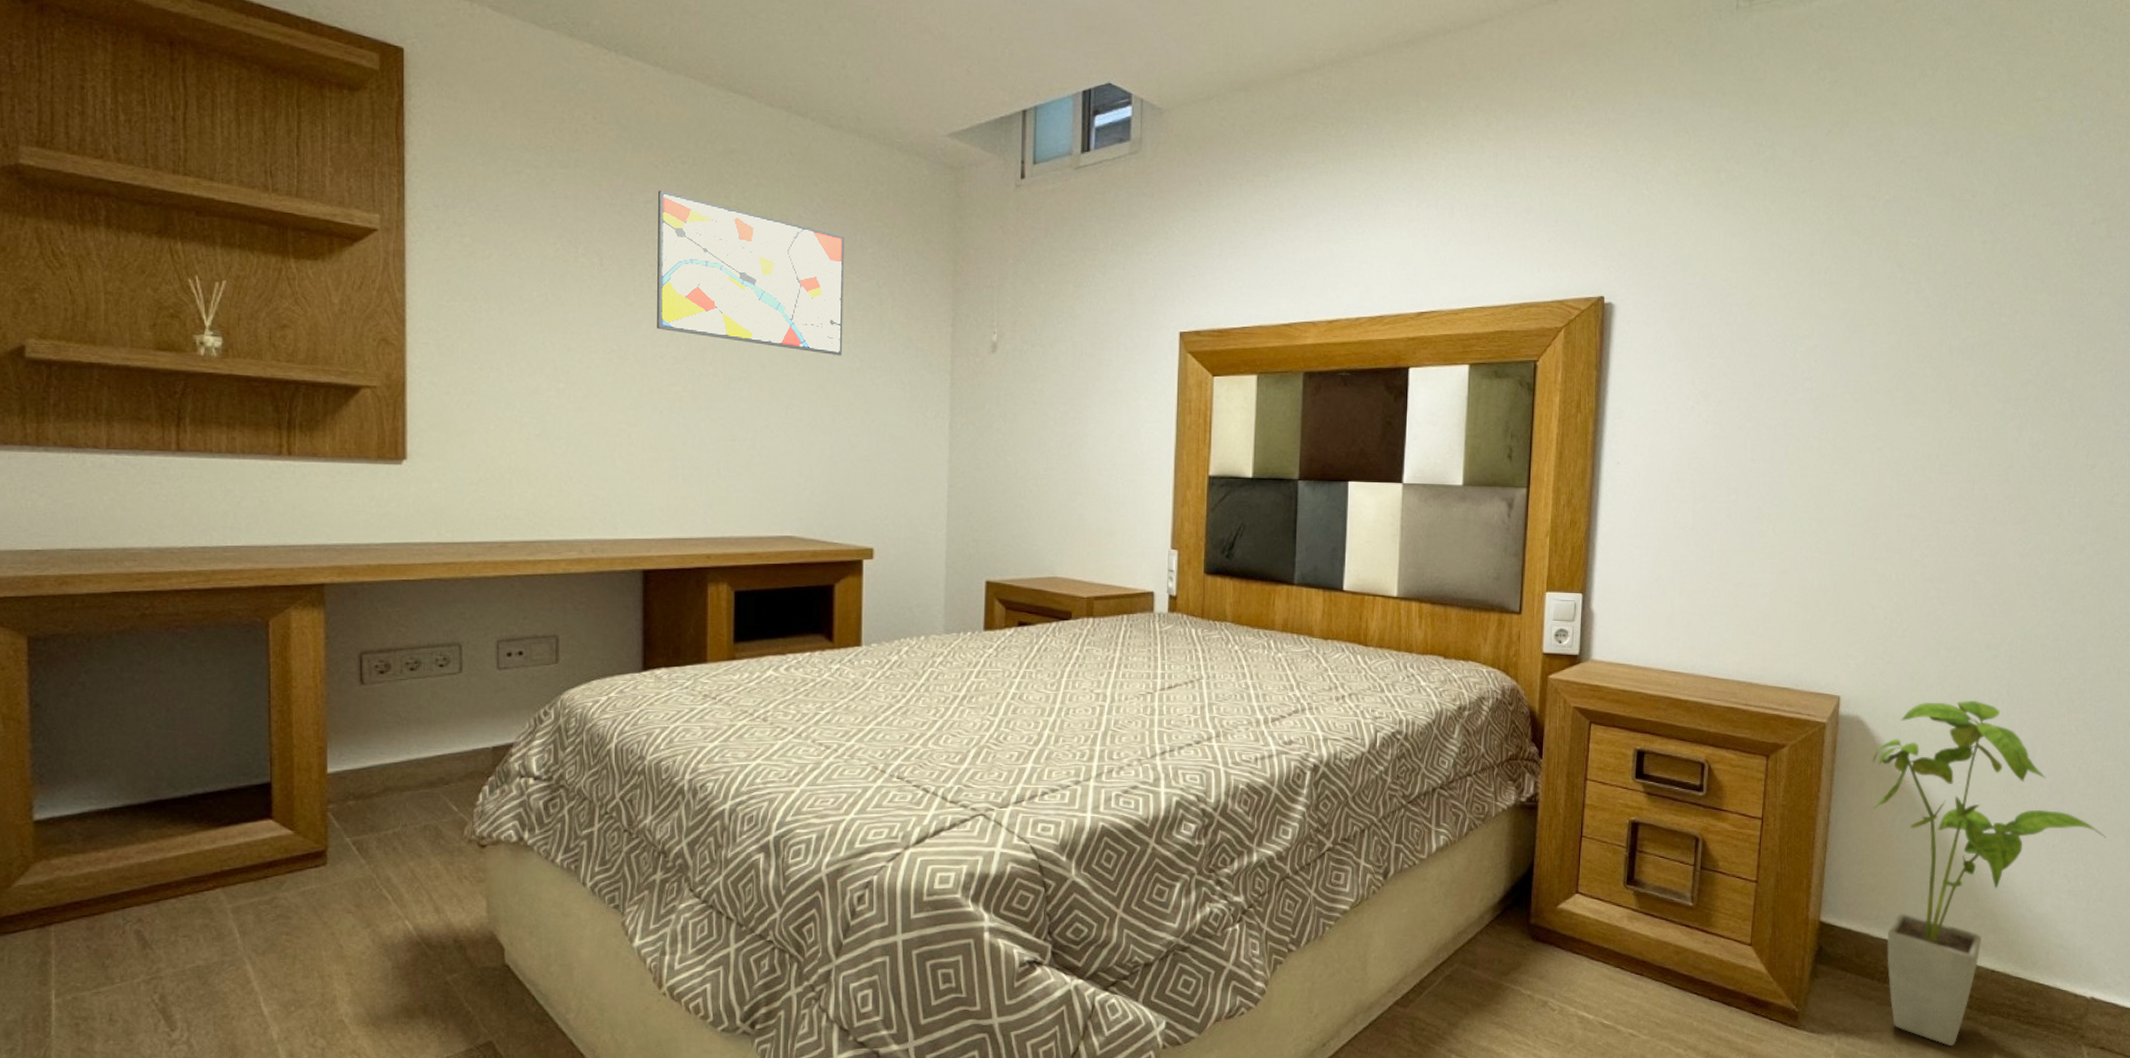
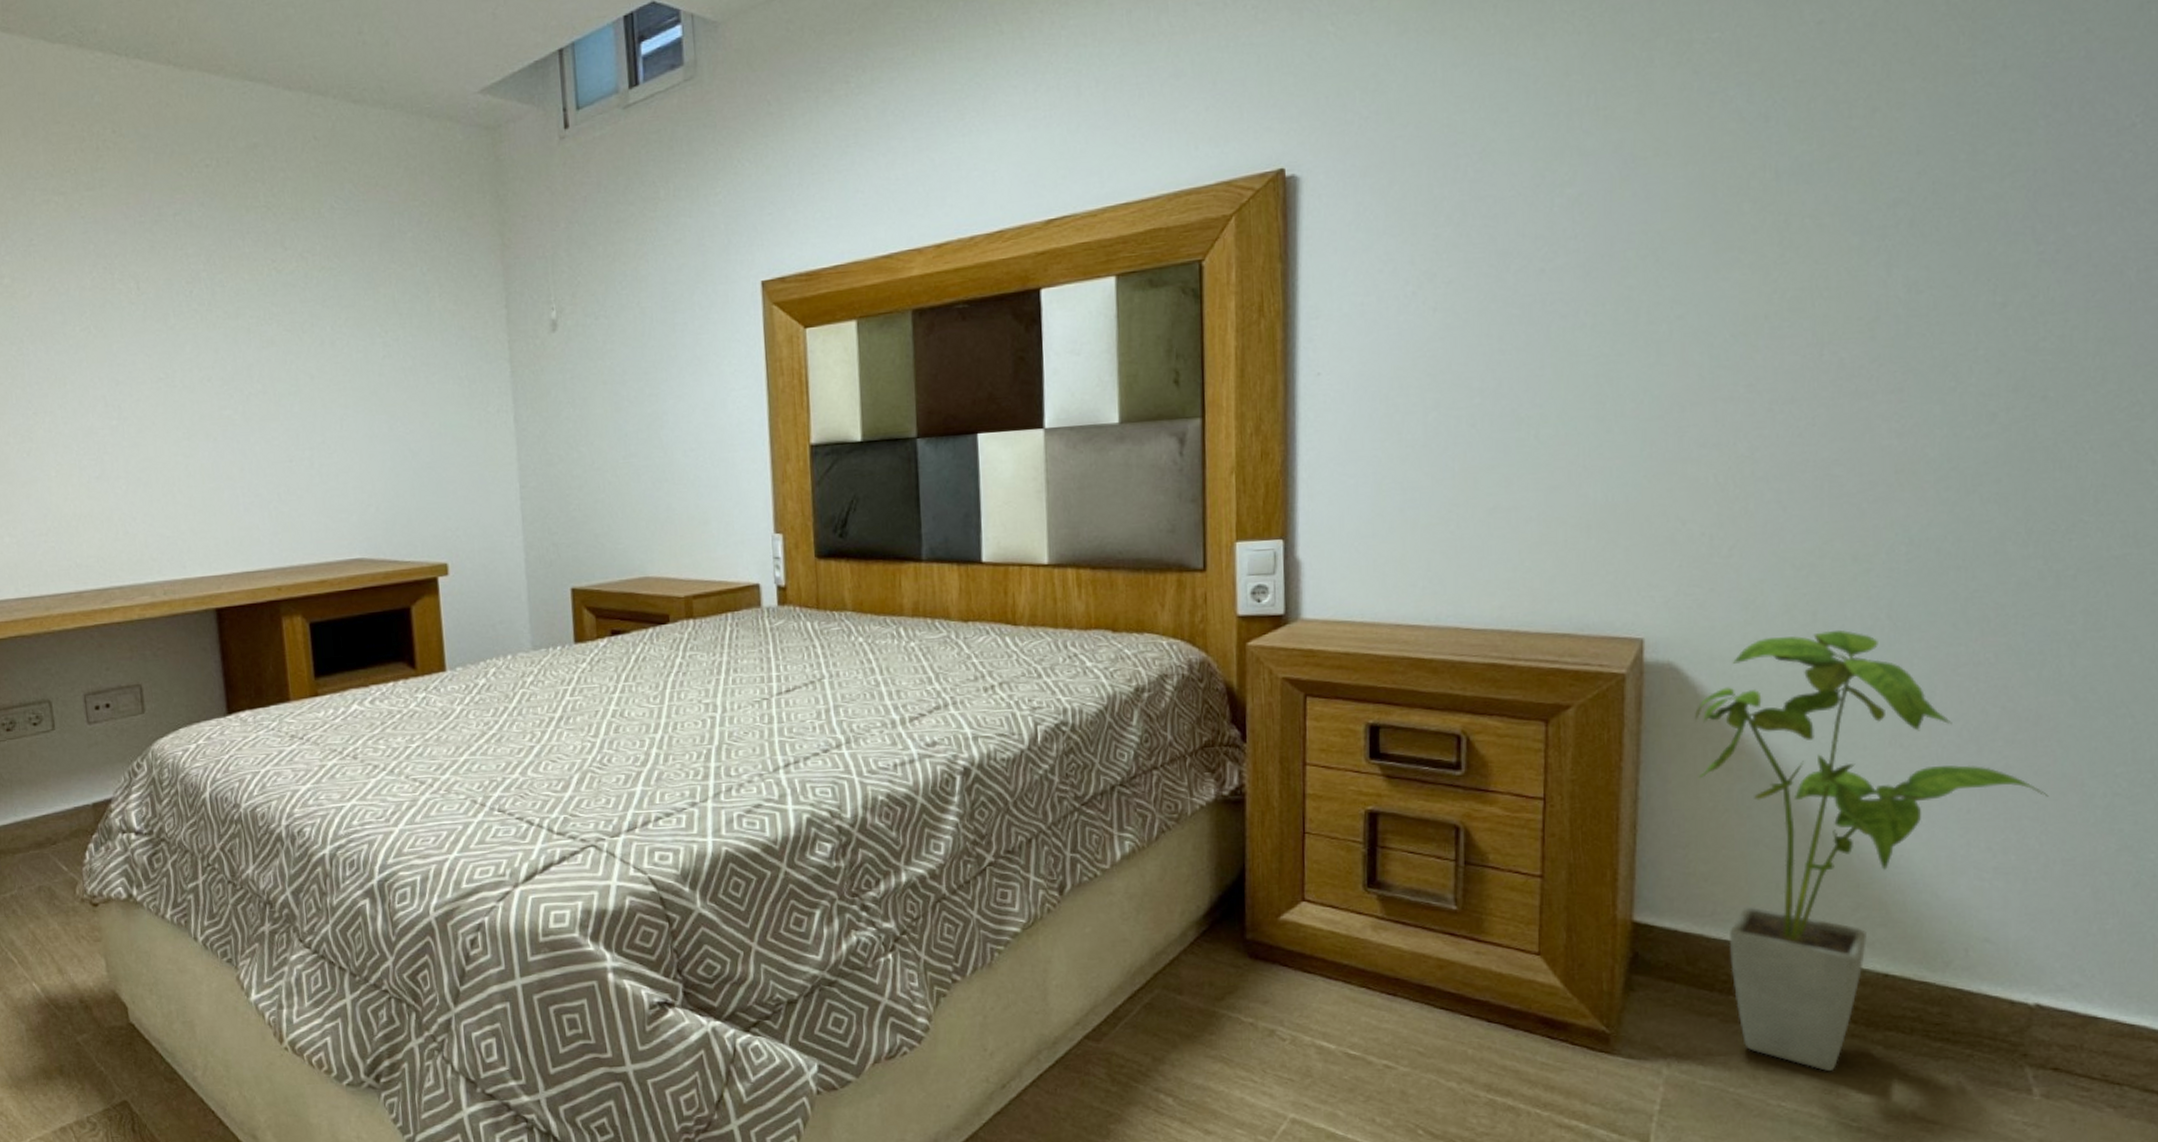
wall art: present [657,190,844,356] -> none [186,199,393,357]

